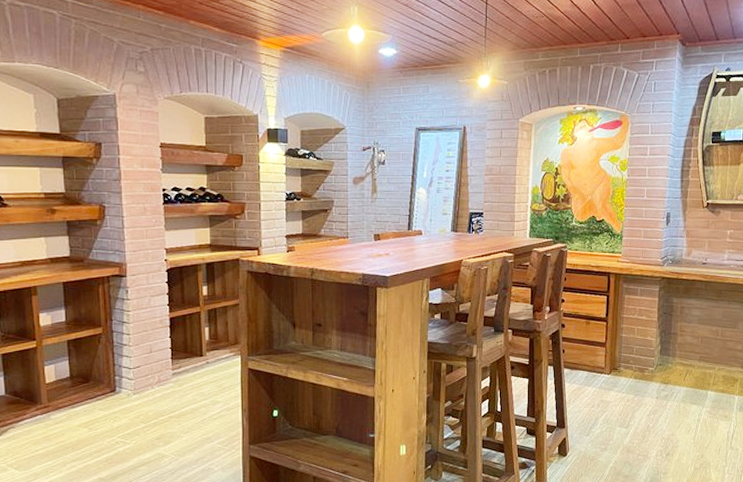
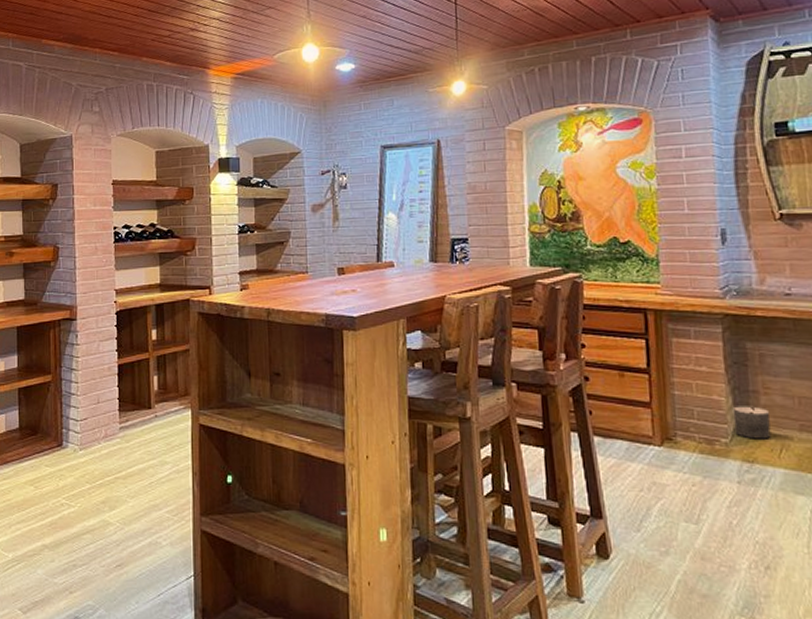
planter: none [659,344,682,367] -> present [733,406,771,439]

